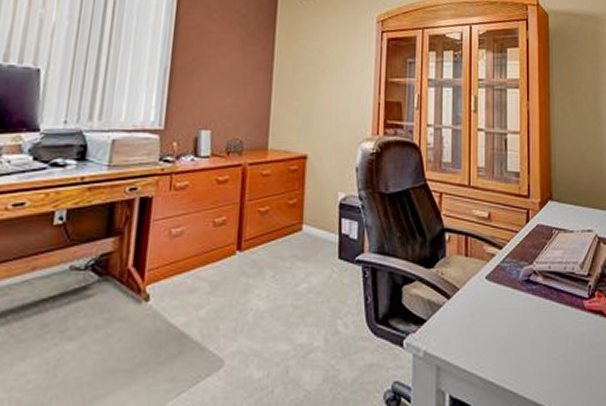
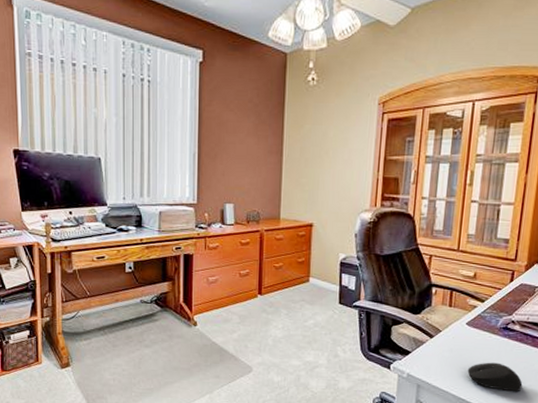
computer mouse: none [492,327,554,366] -> present [467,362,523,392]

